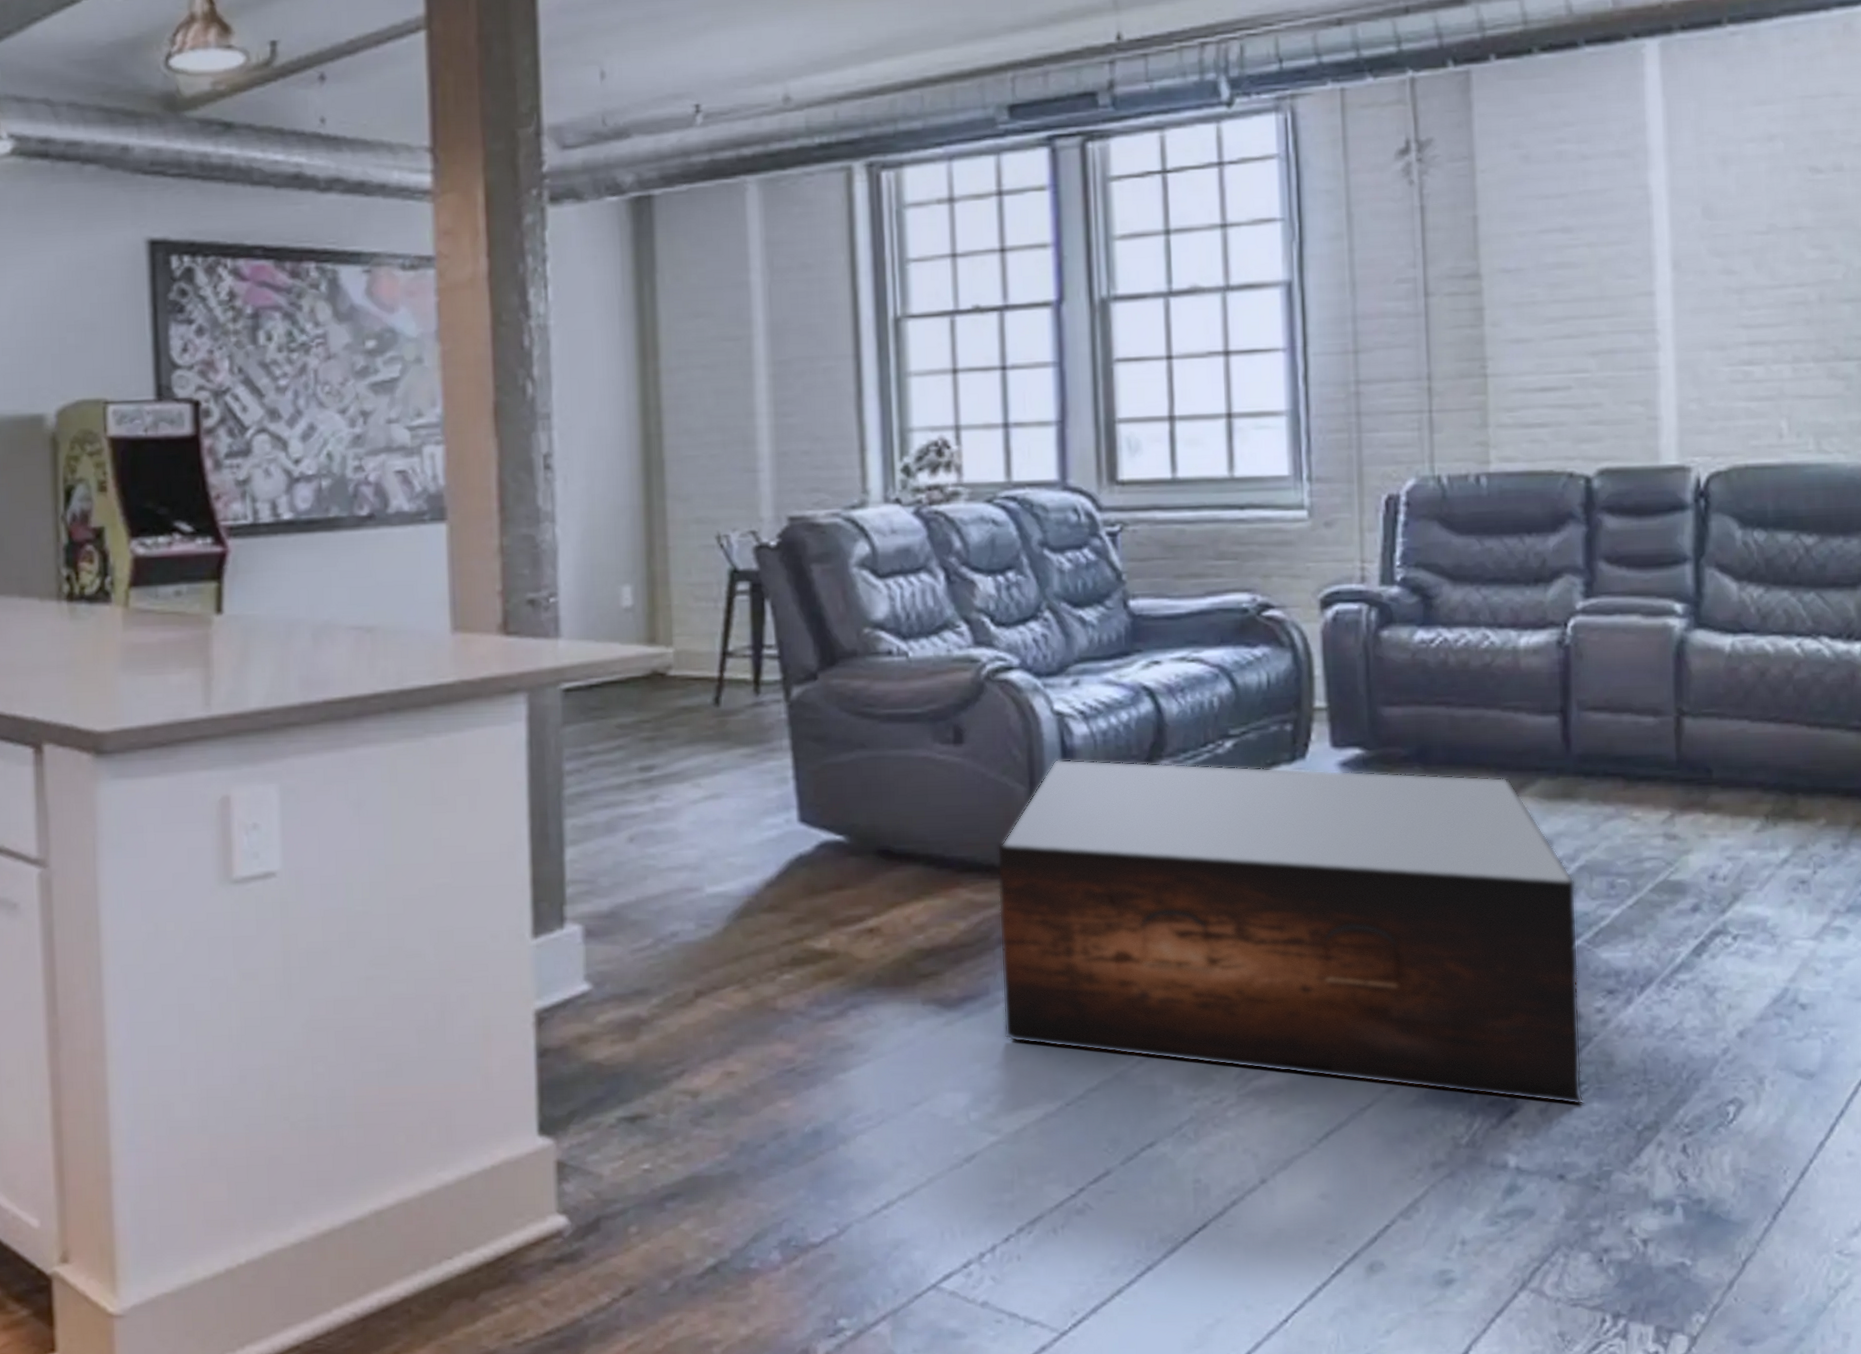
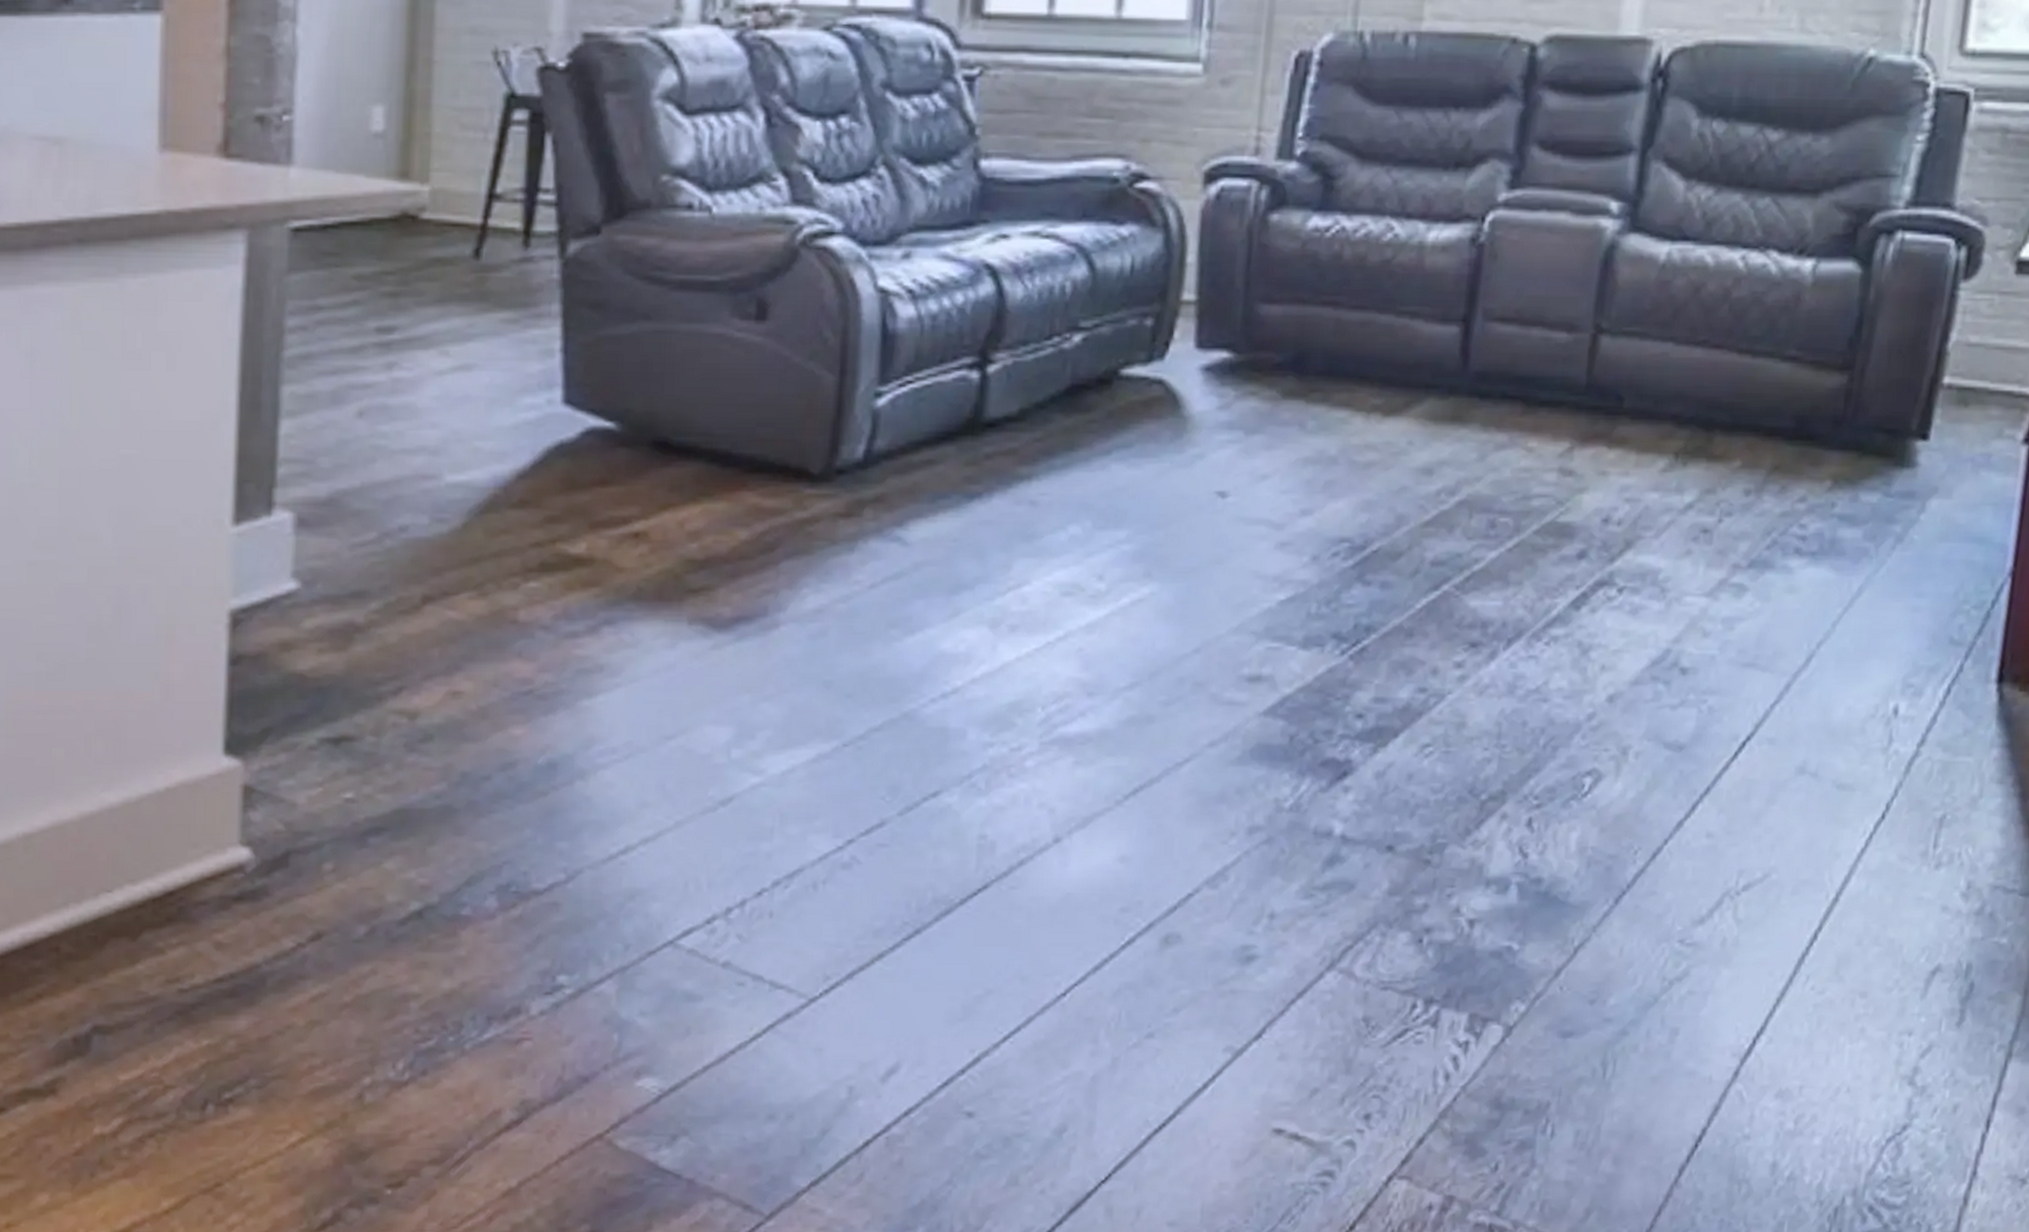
coffee table: present [997,759,1585,1105] -> none [780,346,1452,770]

